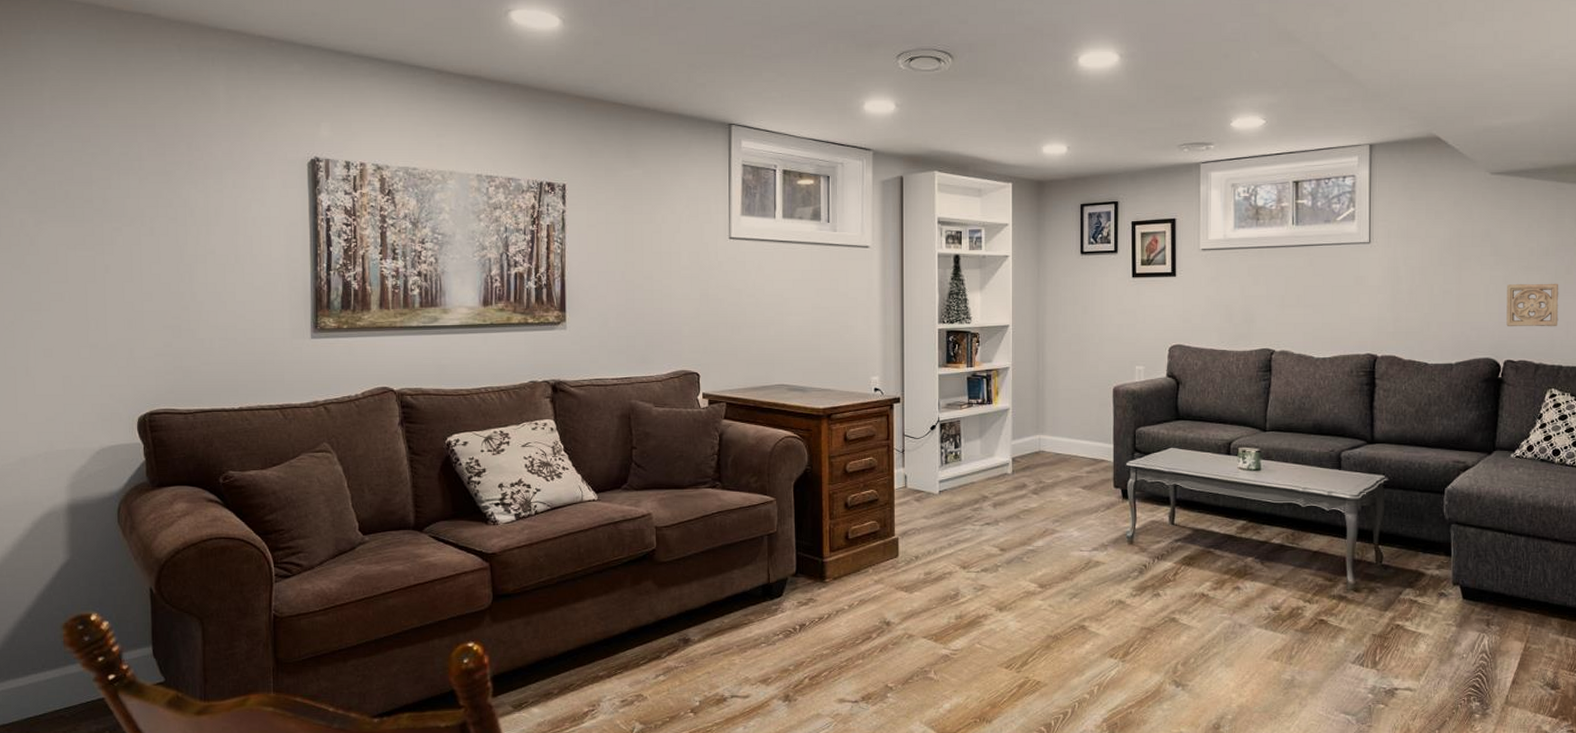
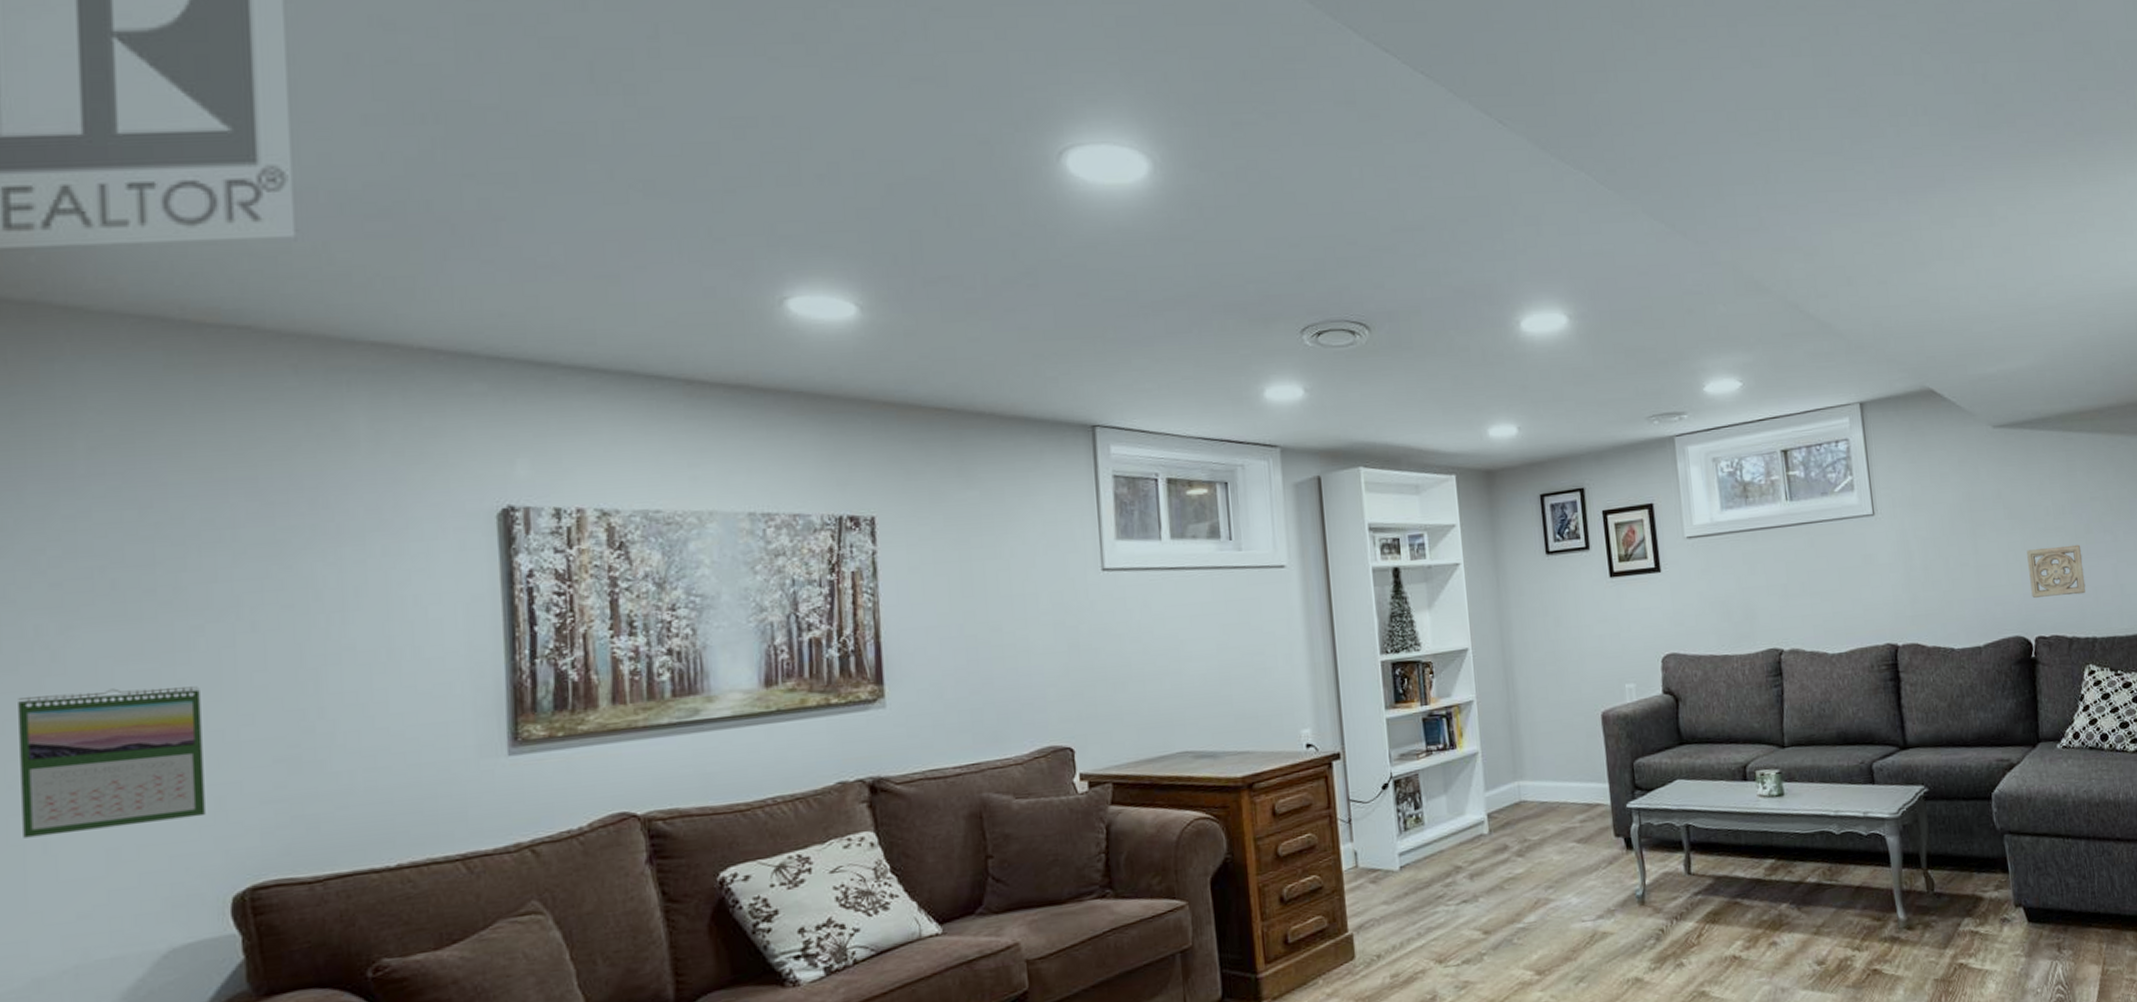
calendar: none [11,267,122,363] -> present [18,686,205,838]

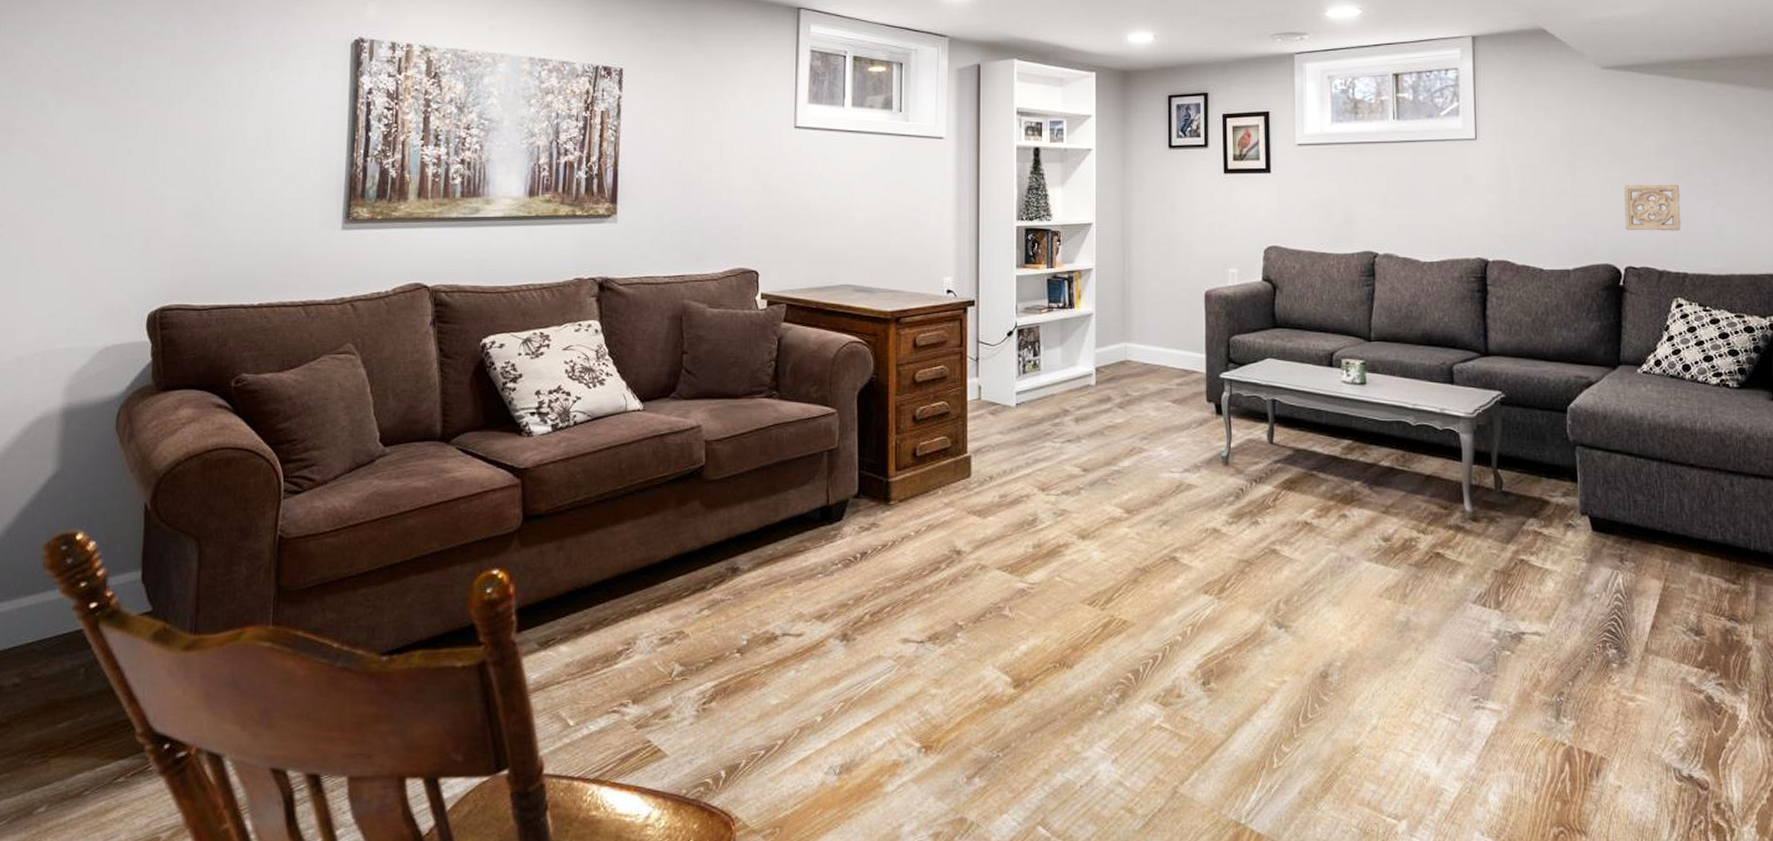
calendar: present [18,686,205,838] -> none [20,150,141,253]

